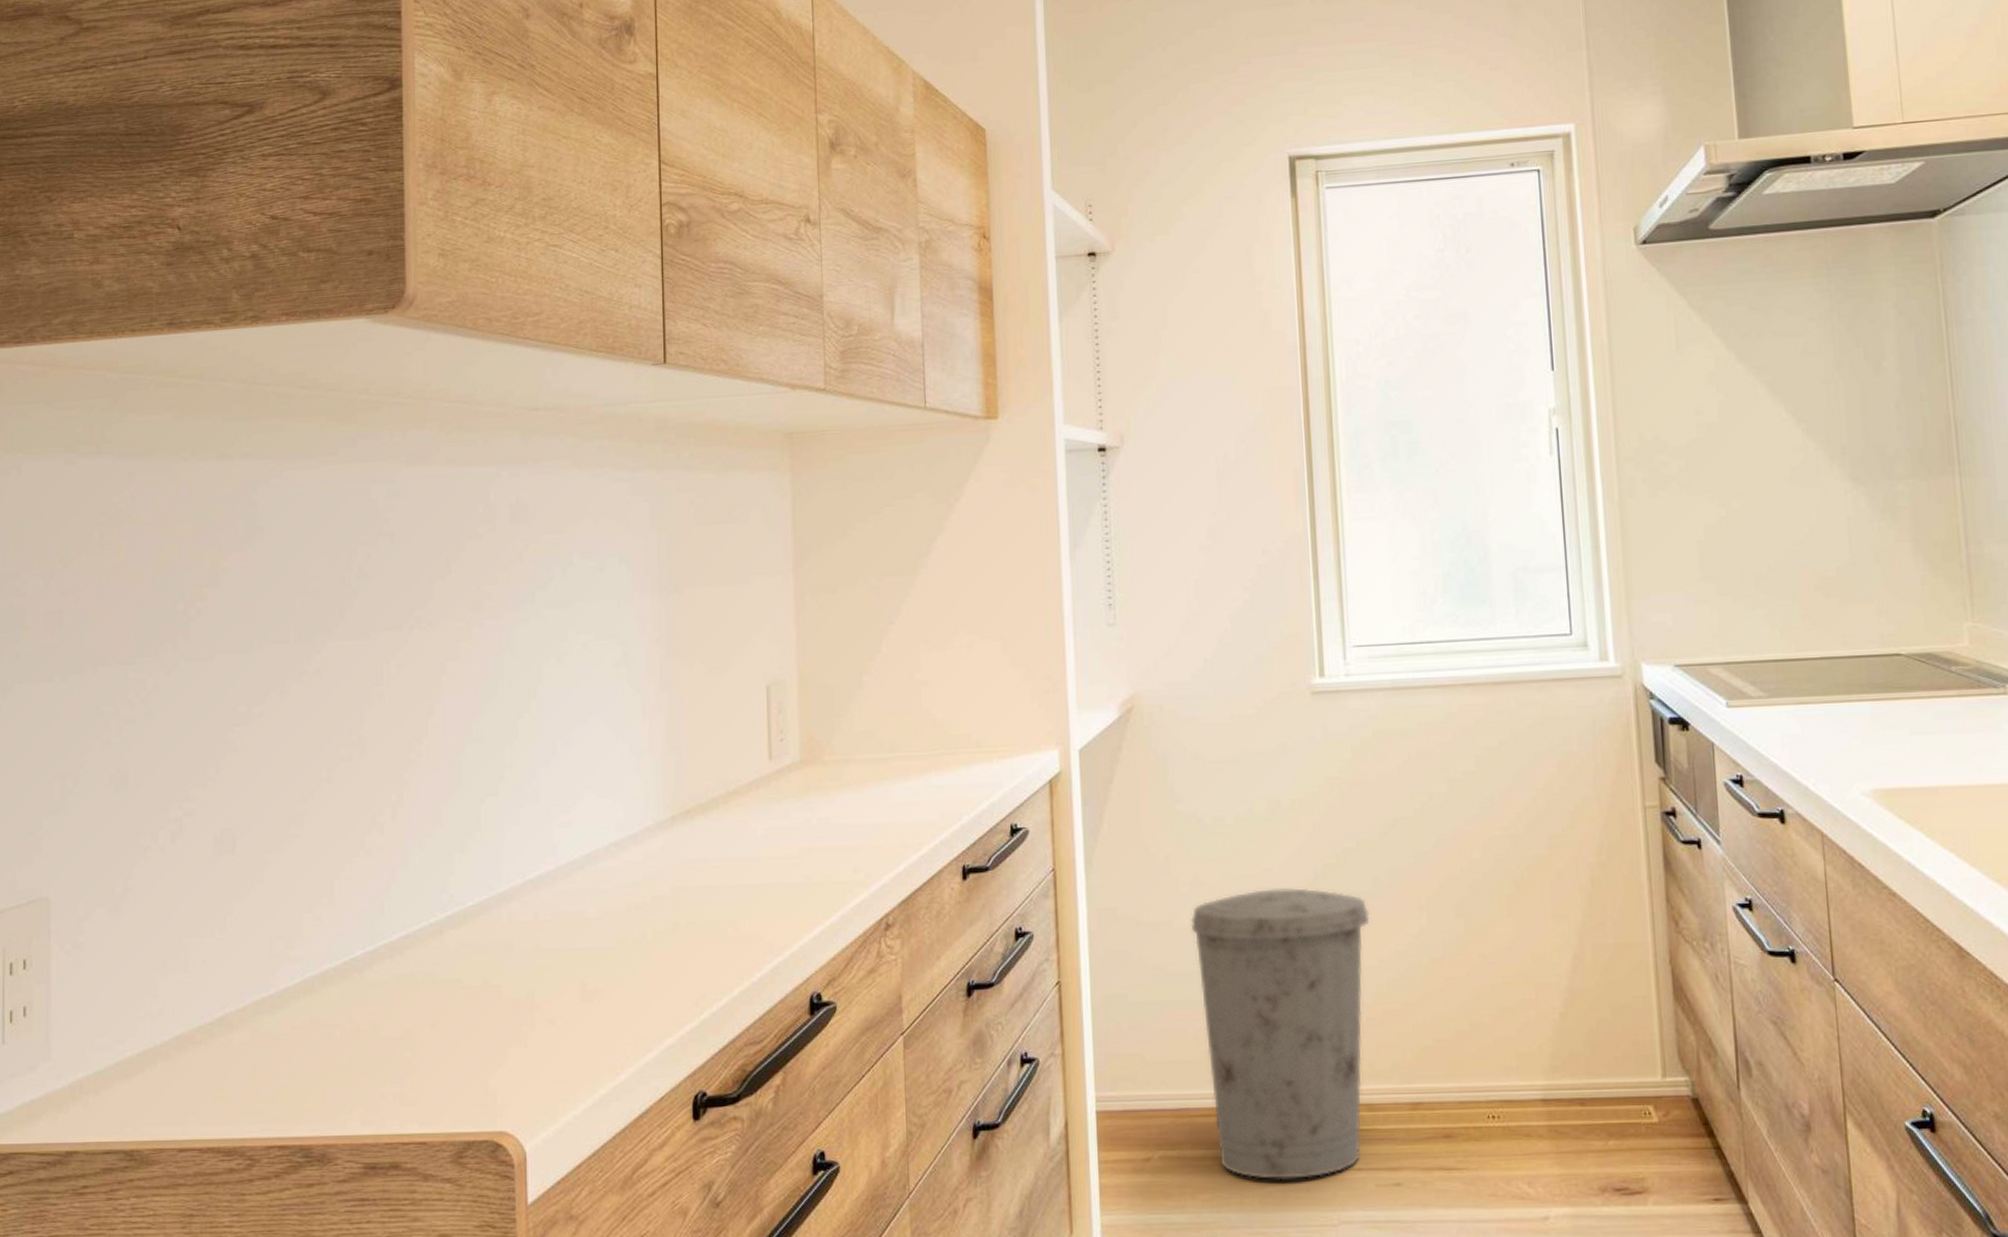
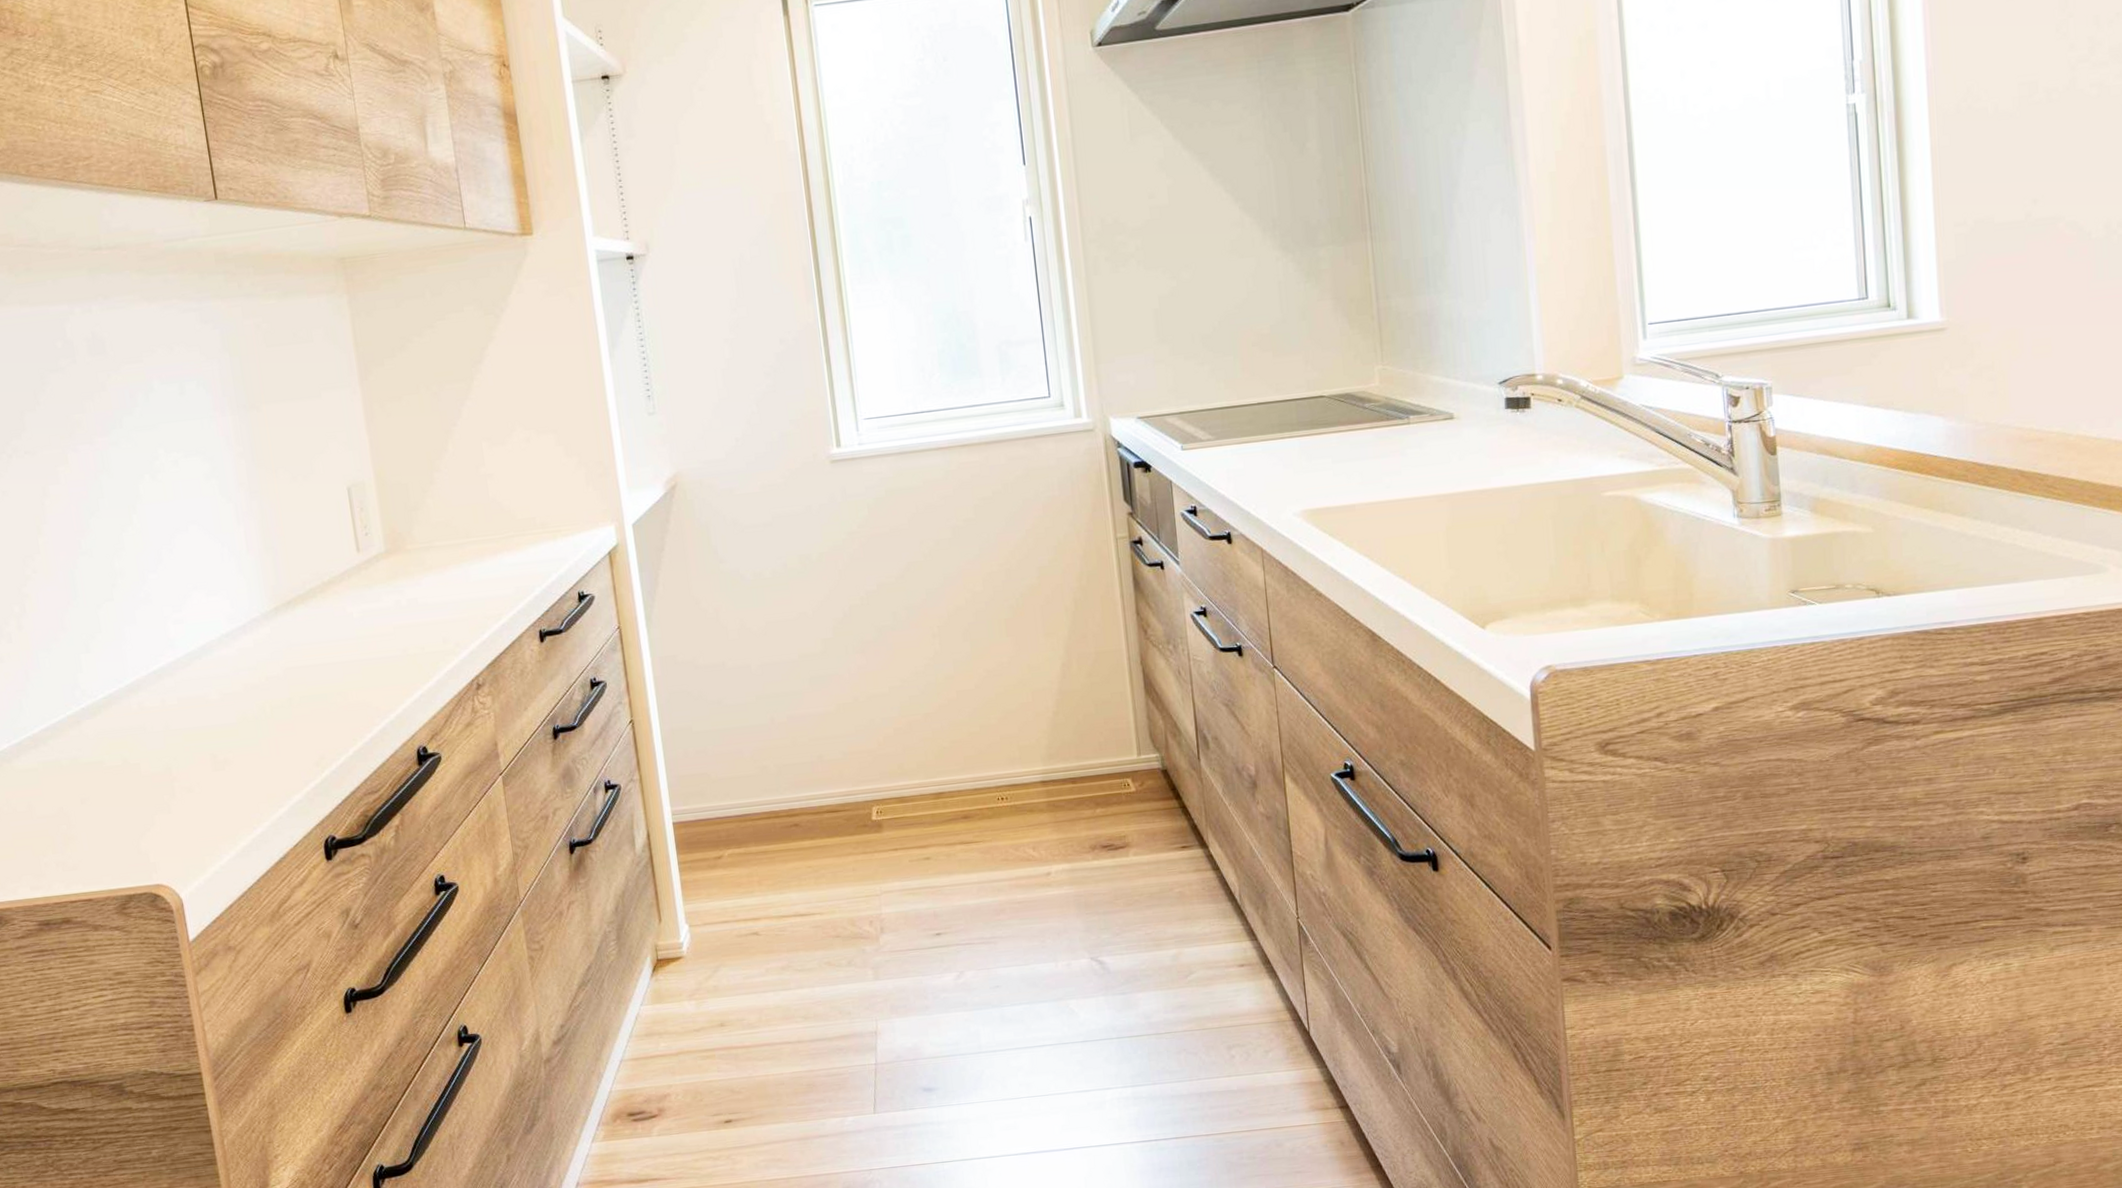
trash can: present [1190,888,1370,1179] -> none [740,626,896,865]

